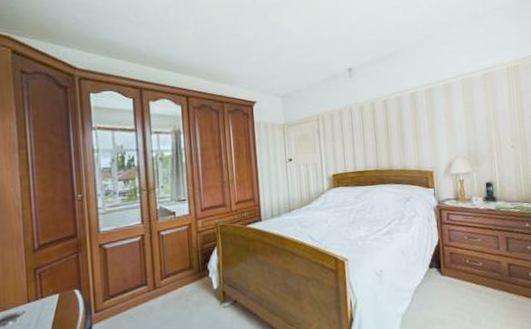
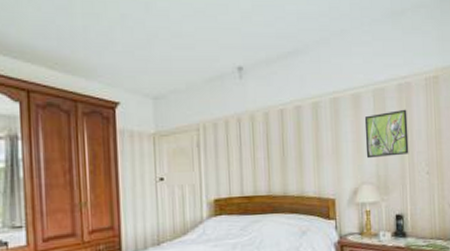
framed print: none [455,94,496,137] -> present [364,109,409,159]

